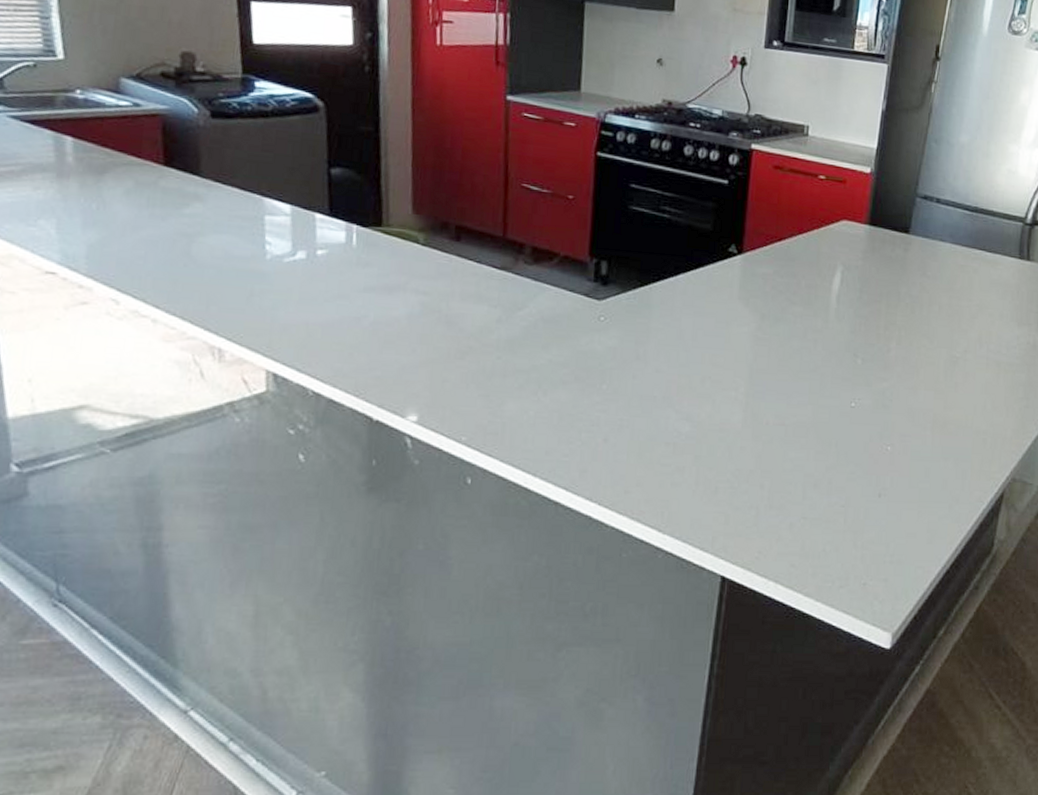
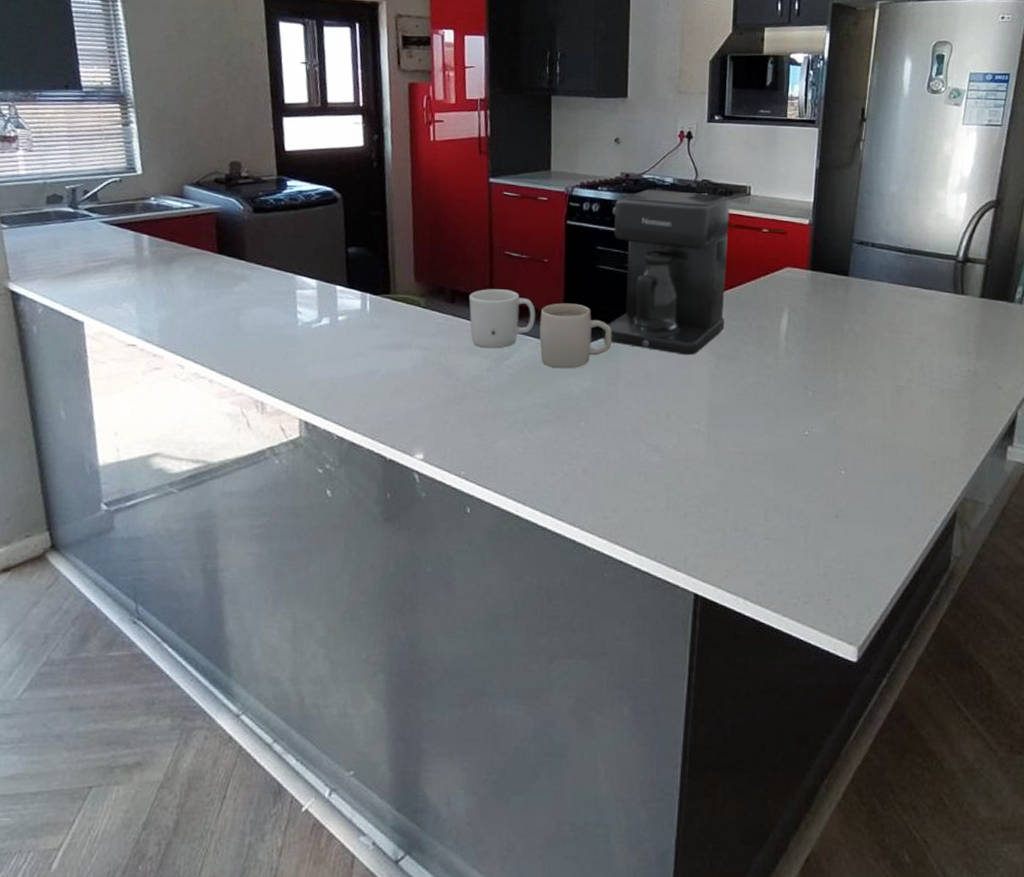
mug: none [477,226,556,297] -> present [468,289,535,349]
mug: none [559,247,644,324] -> present [539,303,612,369]
coffee maker: none [631,121,785,314] -> present [601,190,730,356]

